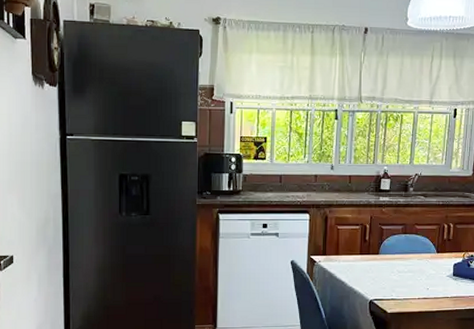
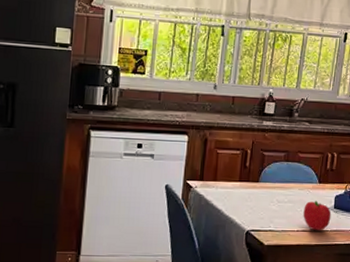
fruit: none [423,269,451,298] -> present [303,200,331,231]

